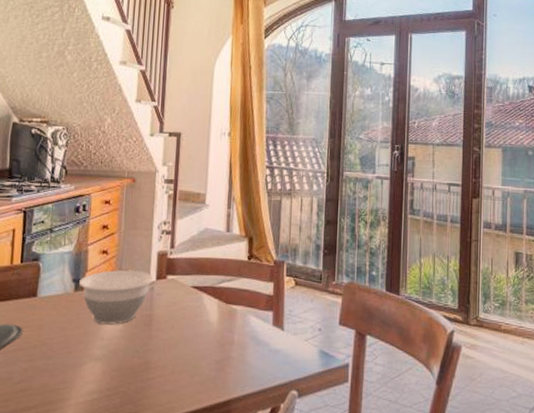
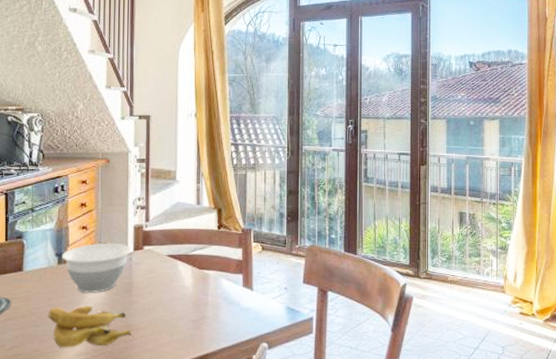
banana: none [60,338,151,385] -> present [48,305,134,348]

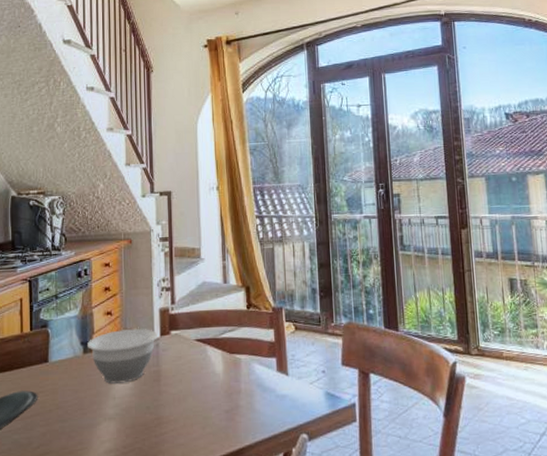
banana: present [48,305,134,348] -> none [75,397,164,445]

